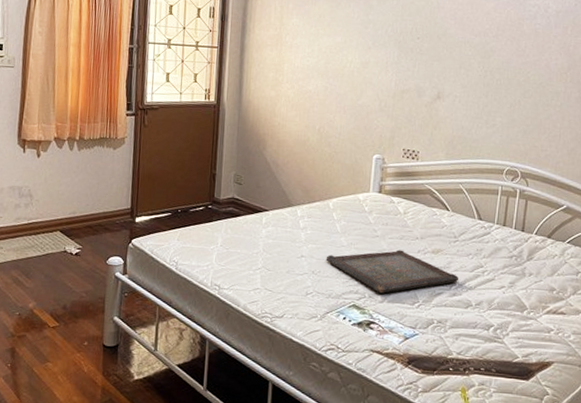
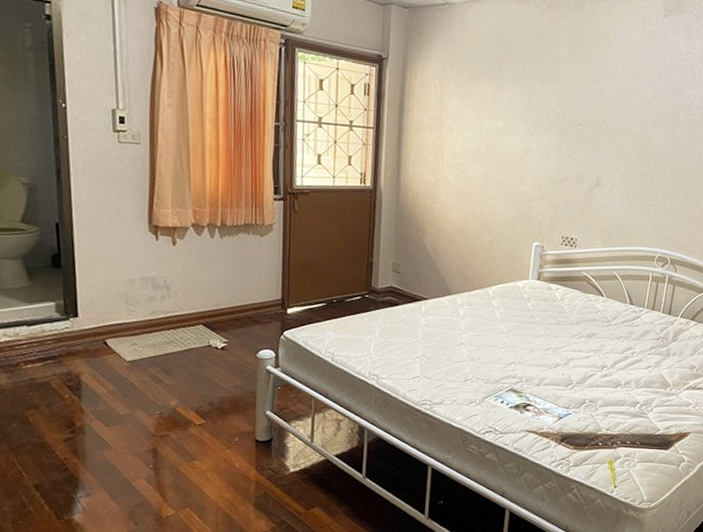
serving tray: present [326,250,458,294] -> none [485,335,610,377]

